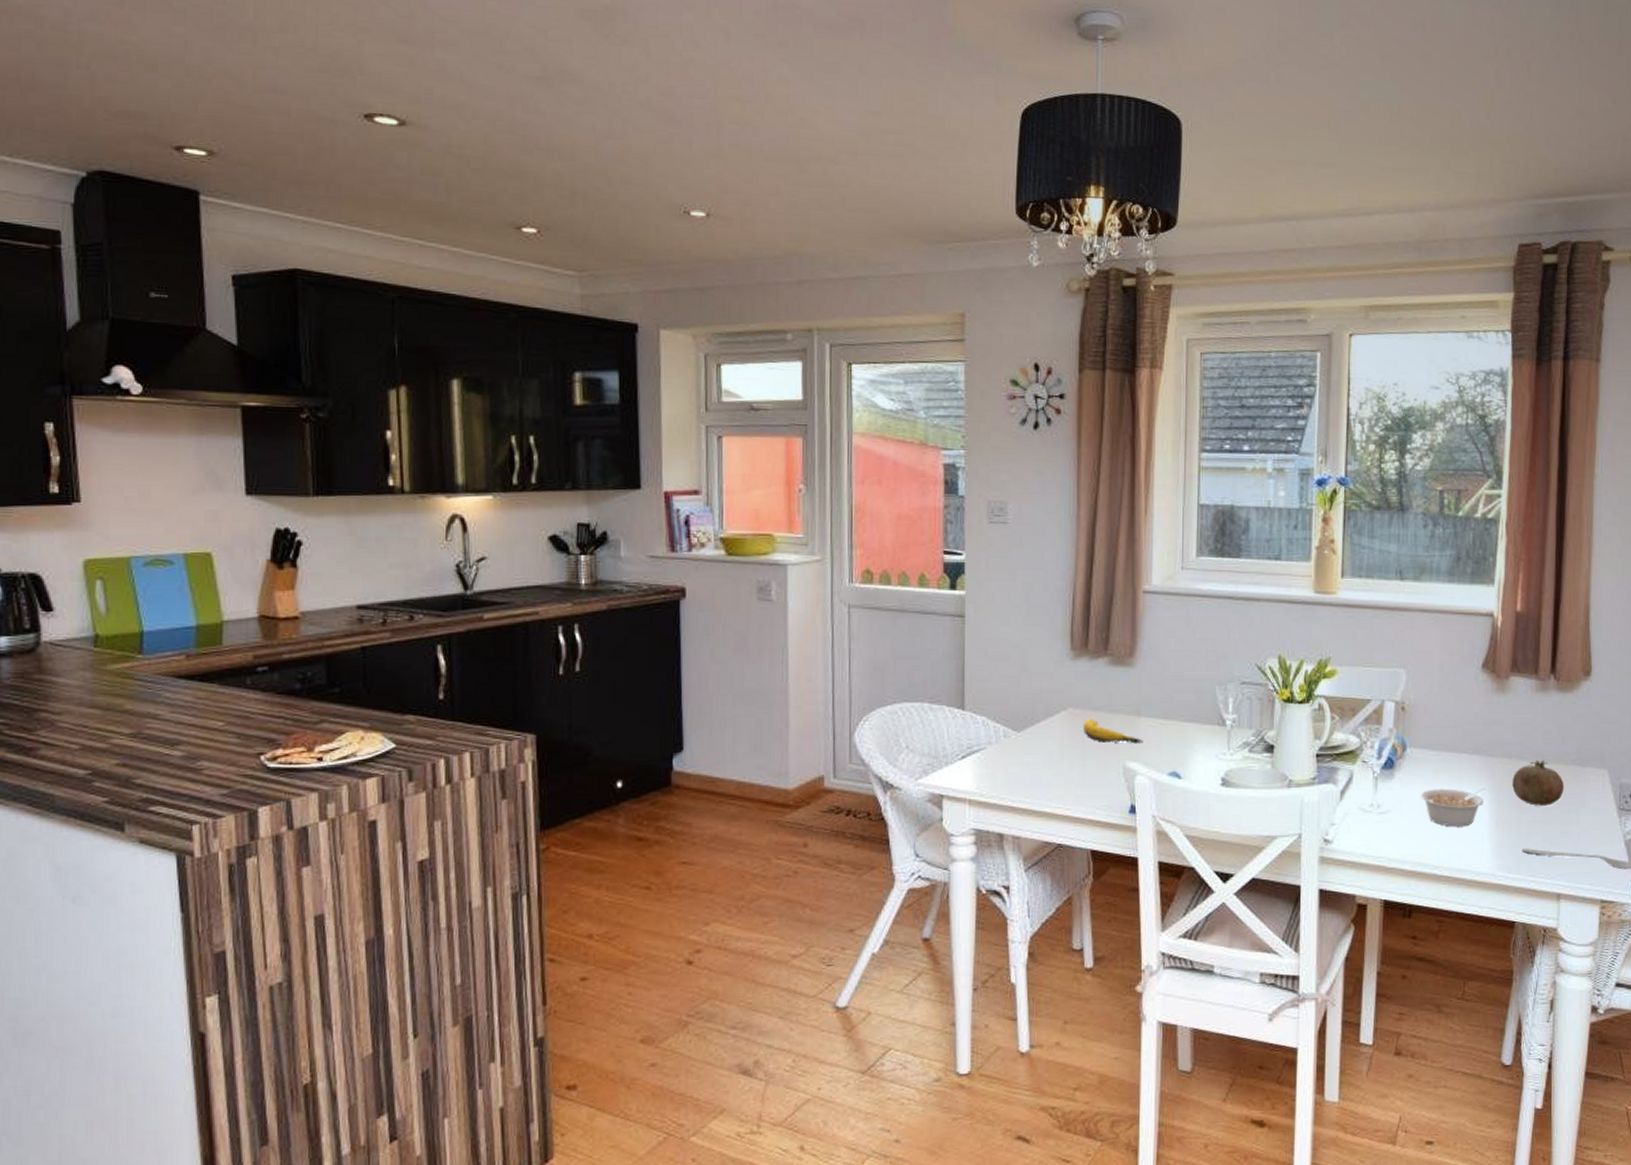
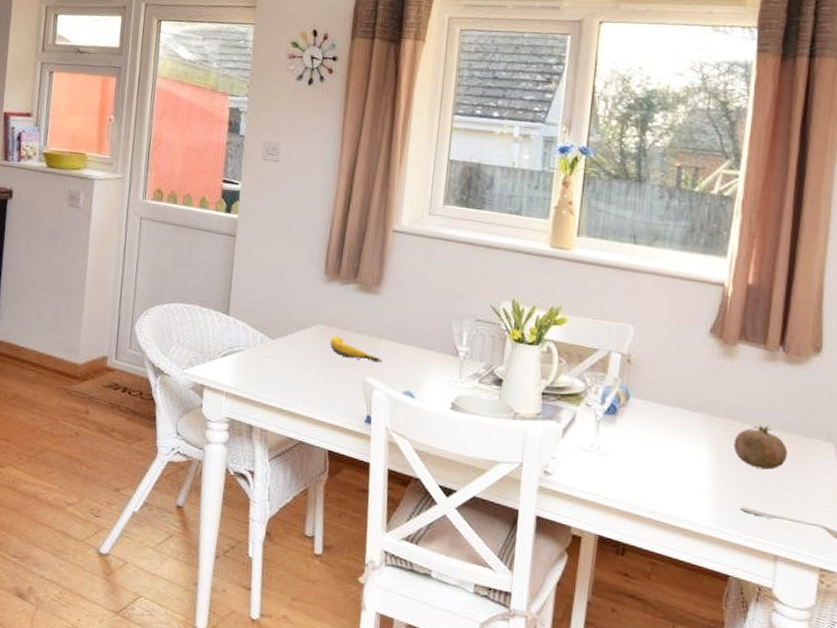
legume: present [1421,787,1486,827] -> none [641,438,707,479]

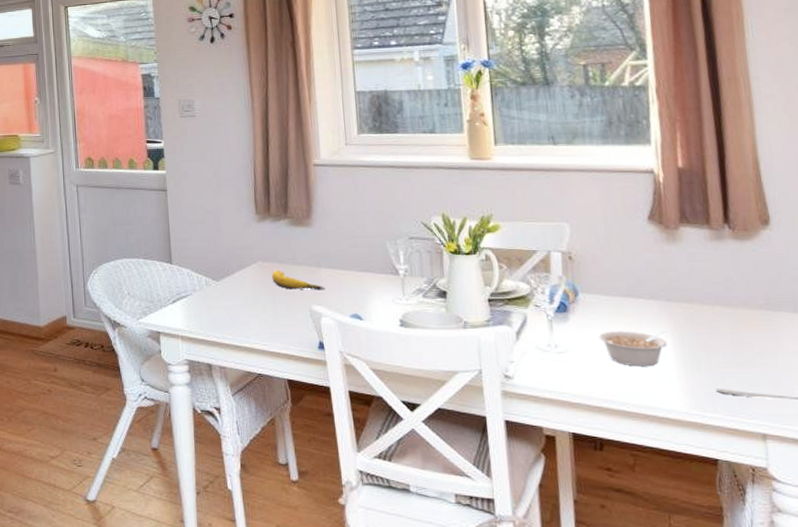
legume: none [641,438,707,479] -> present [599,329,668,367]
fruit: present [734,425,787,470] -> none [695,304,755,348]

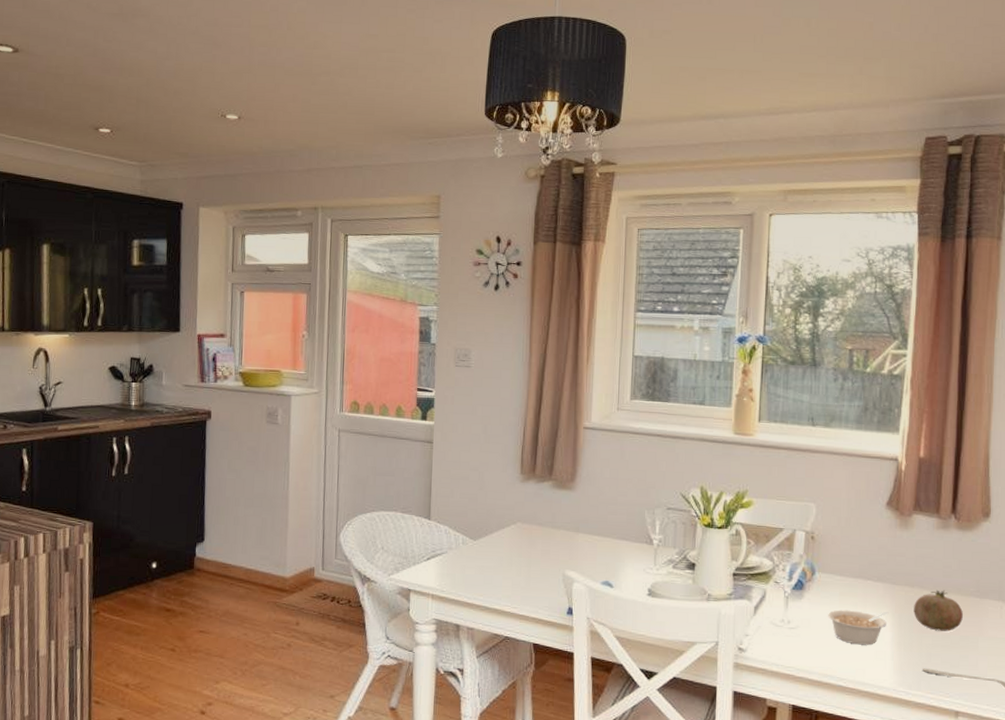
banana: present [272,270,325,290] -> none [530,532,581,555]
fruit: none [695,304,755,348] -> present [914,589,963,631]

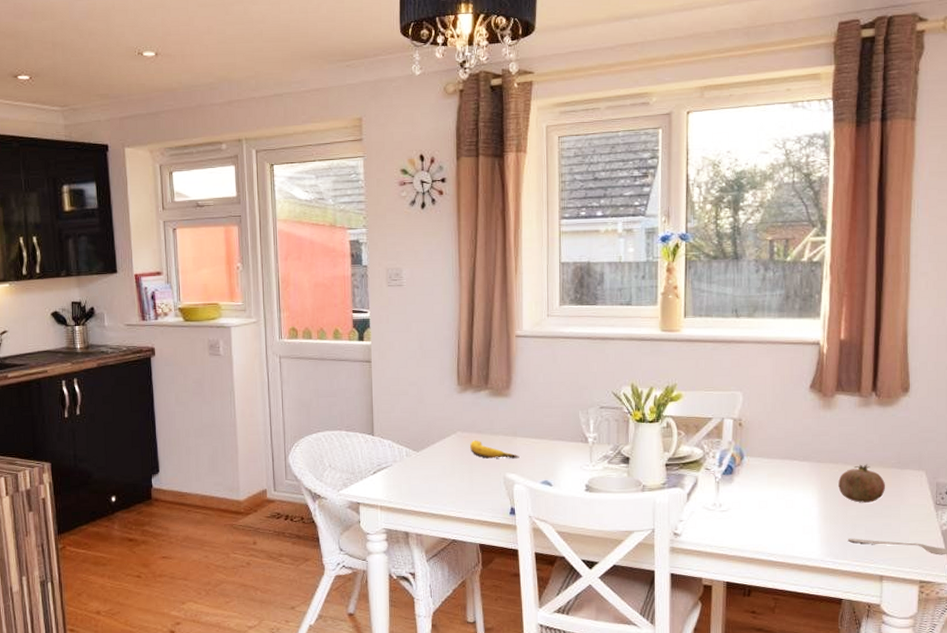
banana: none [530,532,581,555] -> present [470,440,520,459]
legume: present [828,609,889,645] -> none [757,488,815,522]

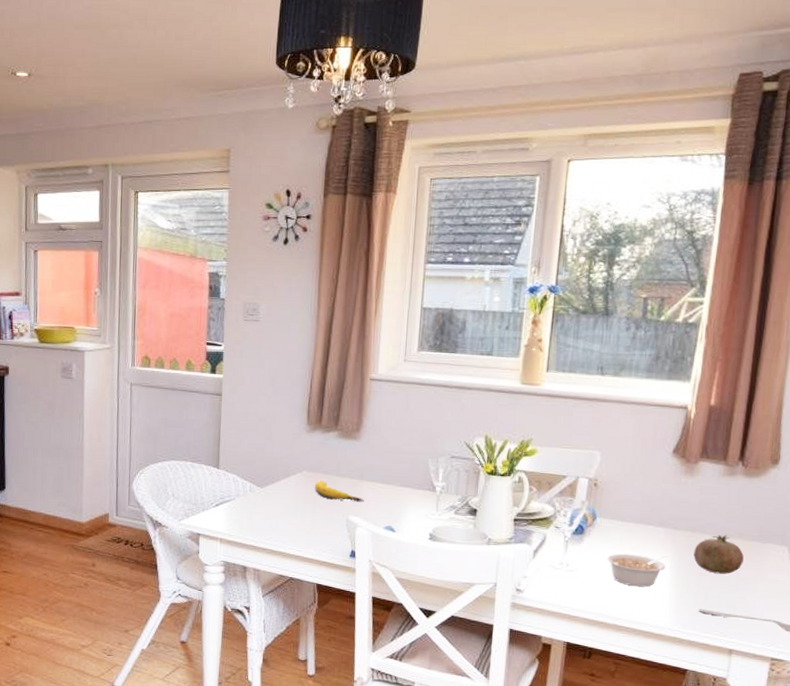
legume: none [757,488,815,522] -> present [607,553,669,587]

